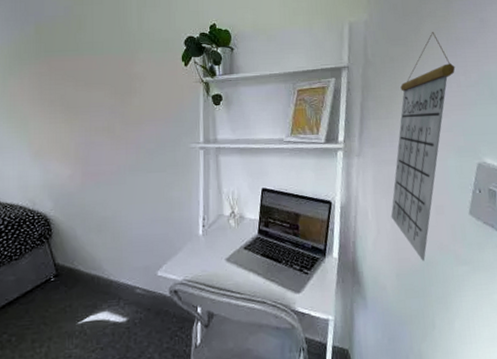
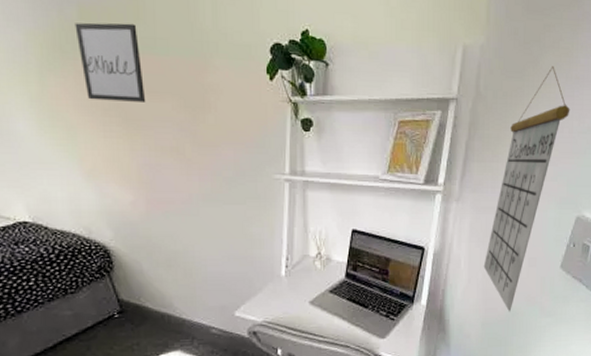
wall art: none [32,33,84,94] -> present [75,22,146,102]

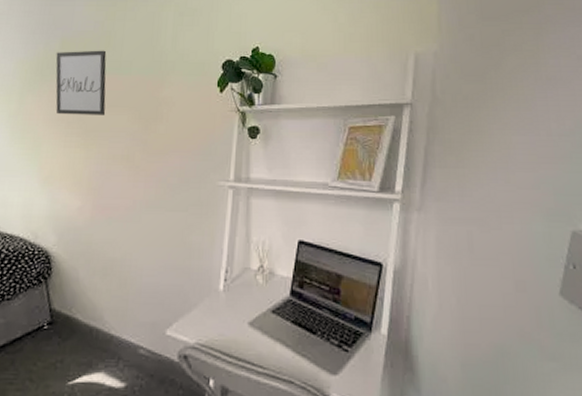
calendar: present [483,66,570,312] -> none [457,68,545,351]

